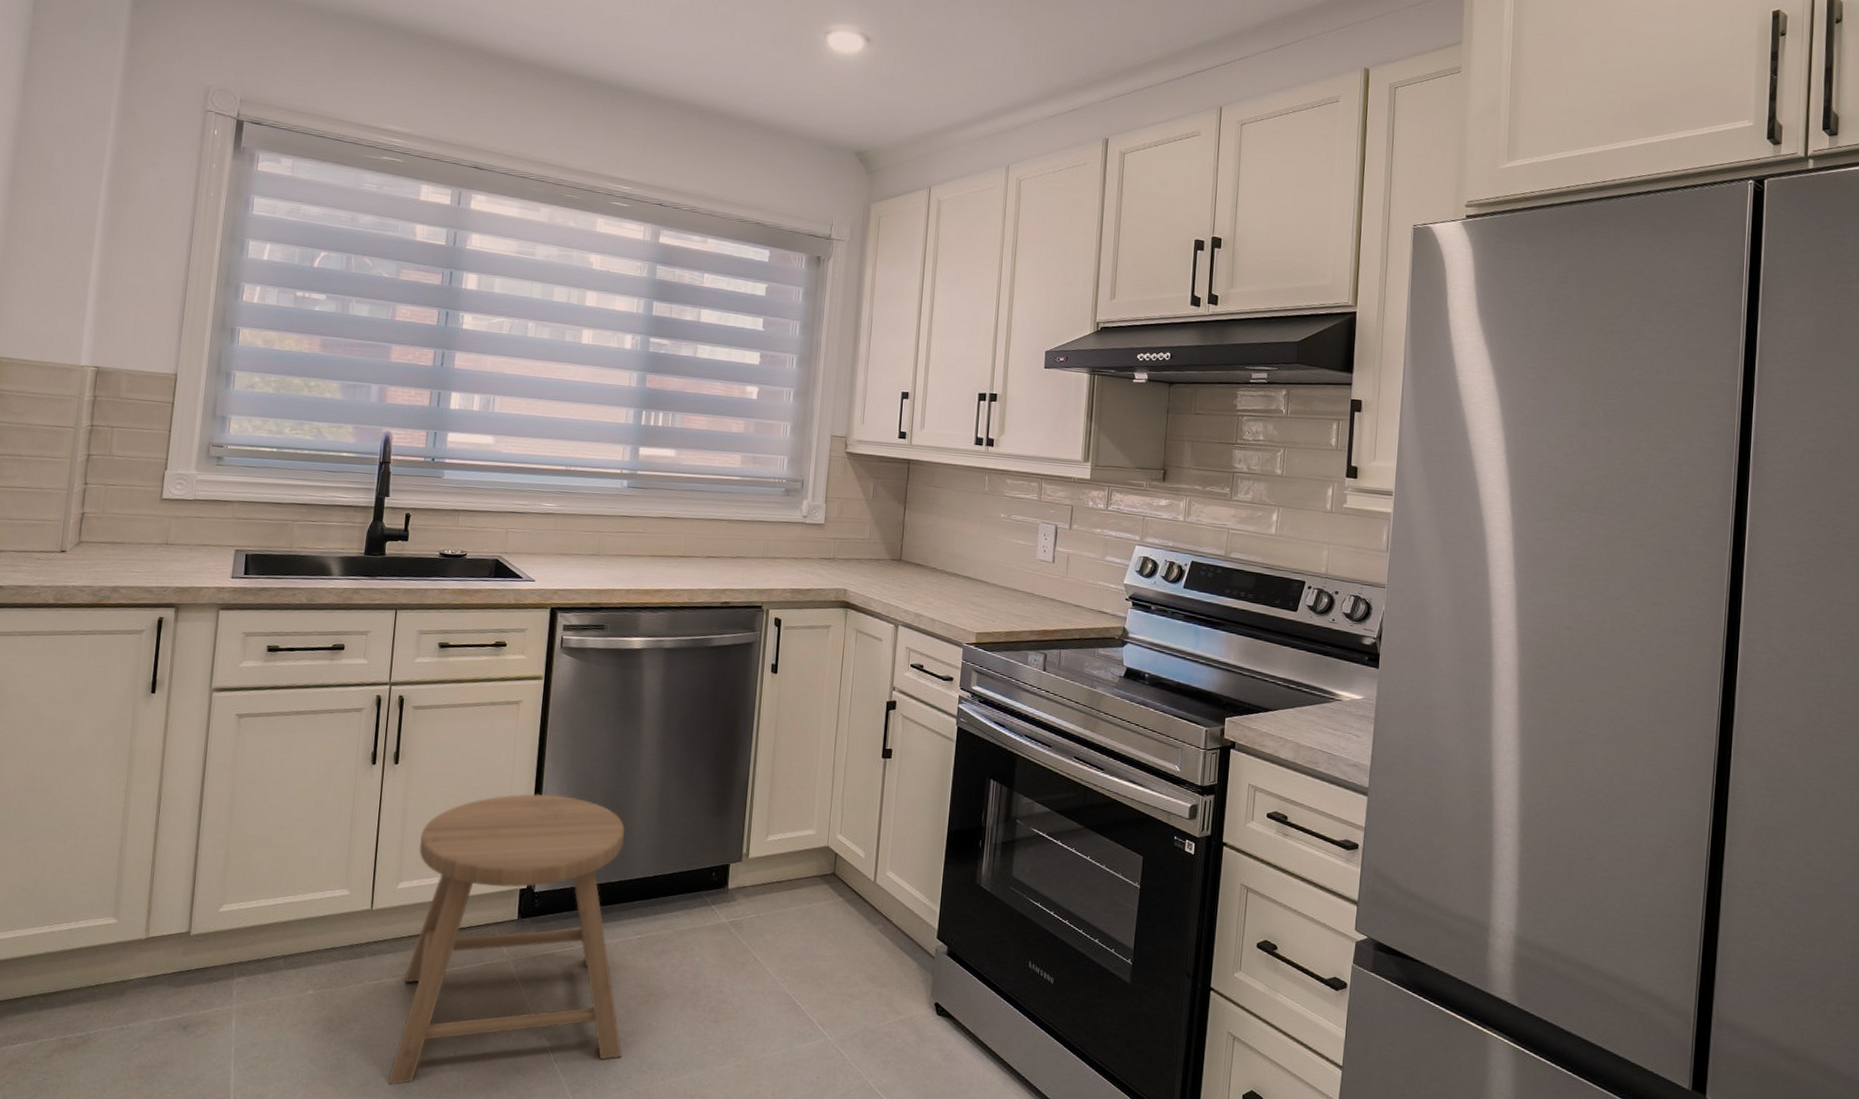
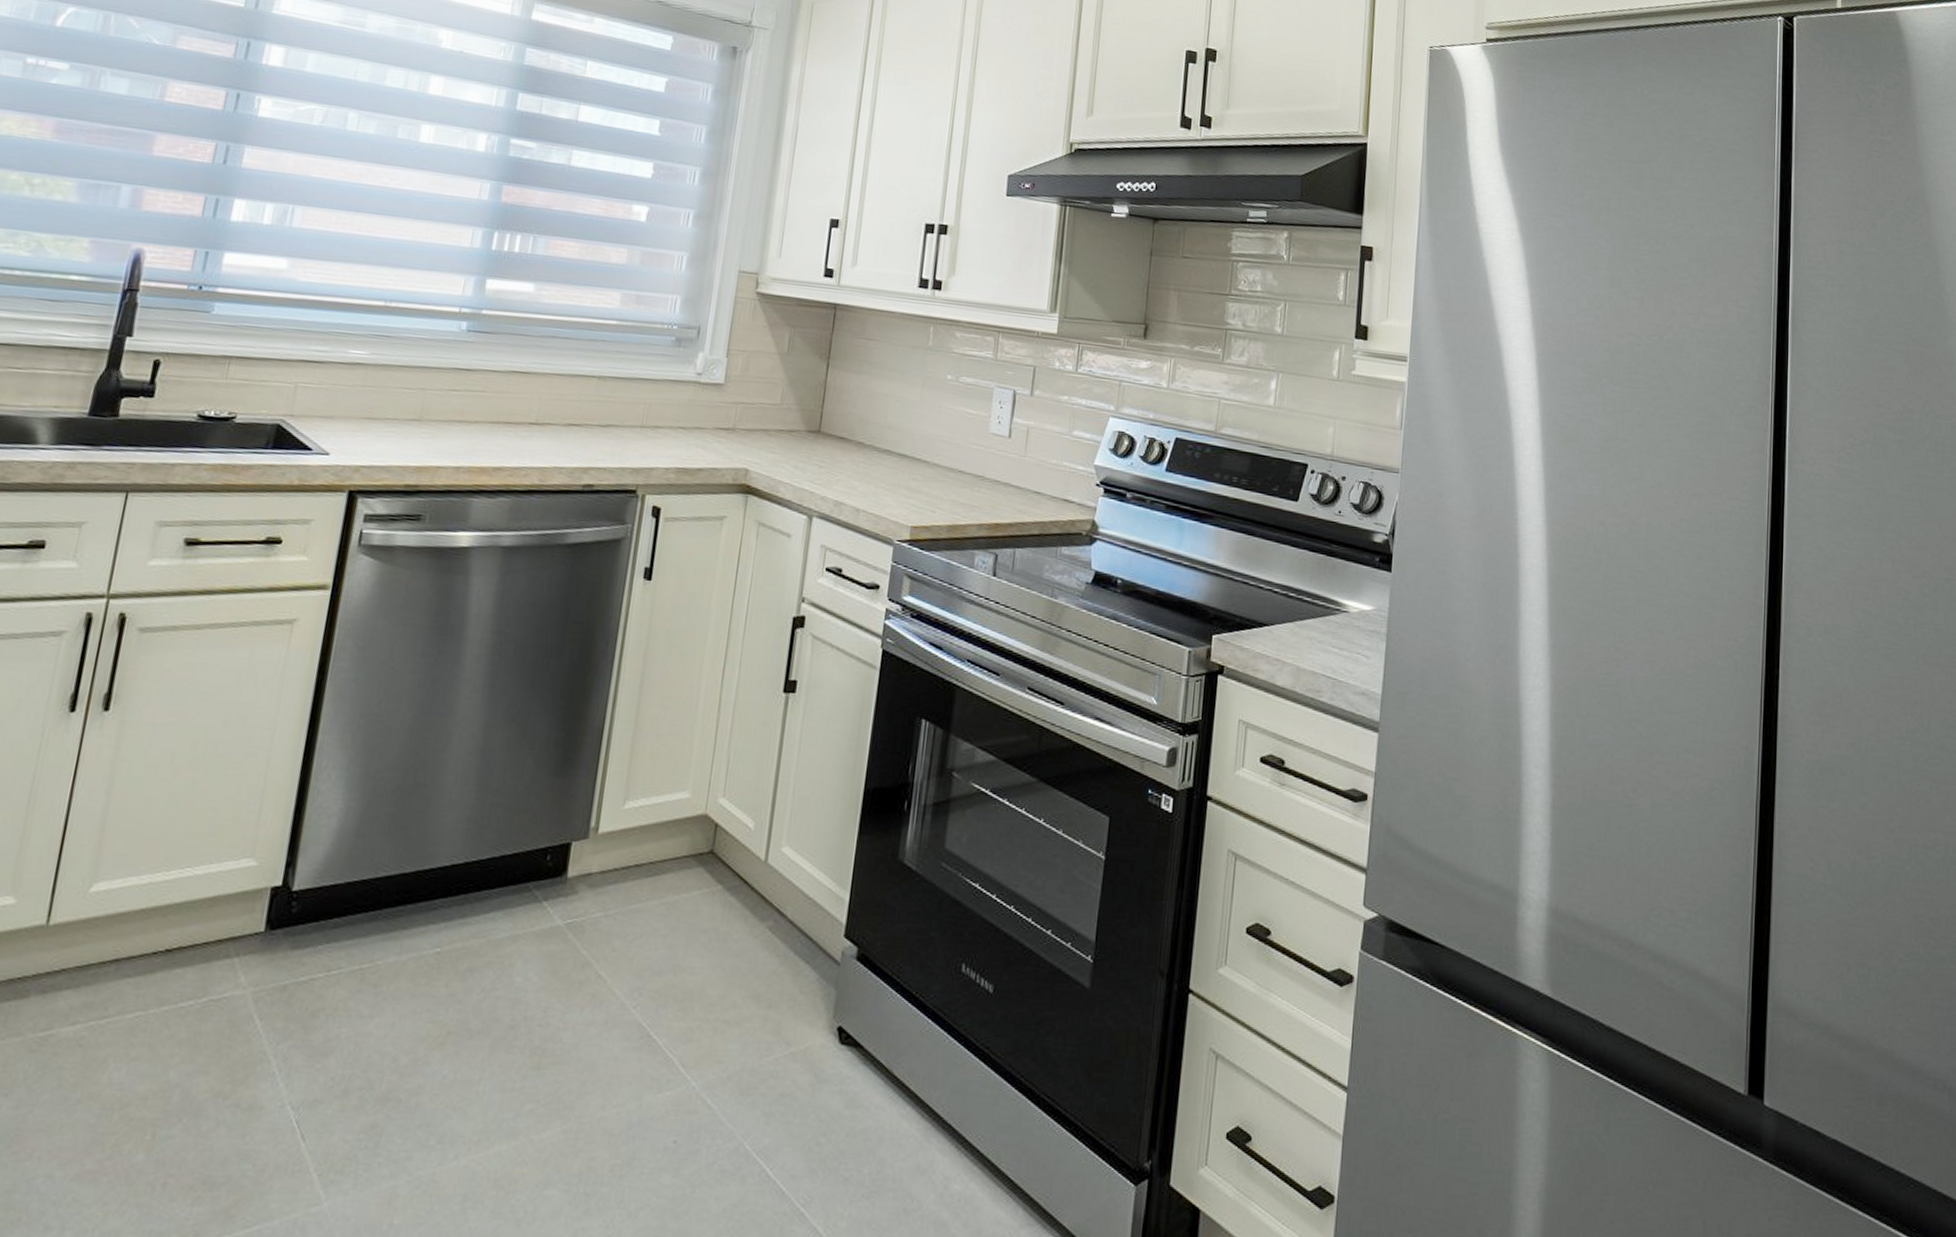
stool: present [388,793,625,1085] -> none [46,749,429,1190]

